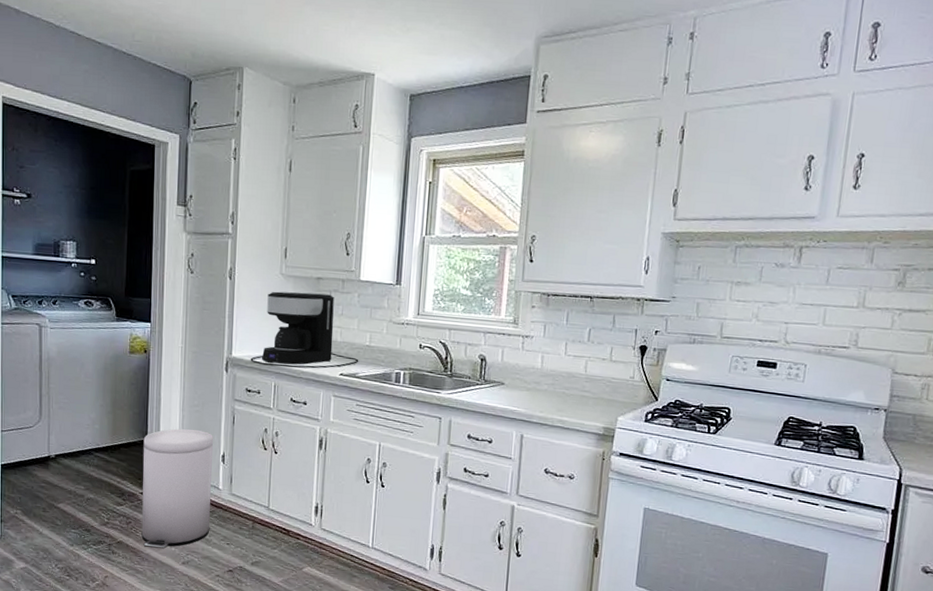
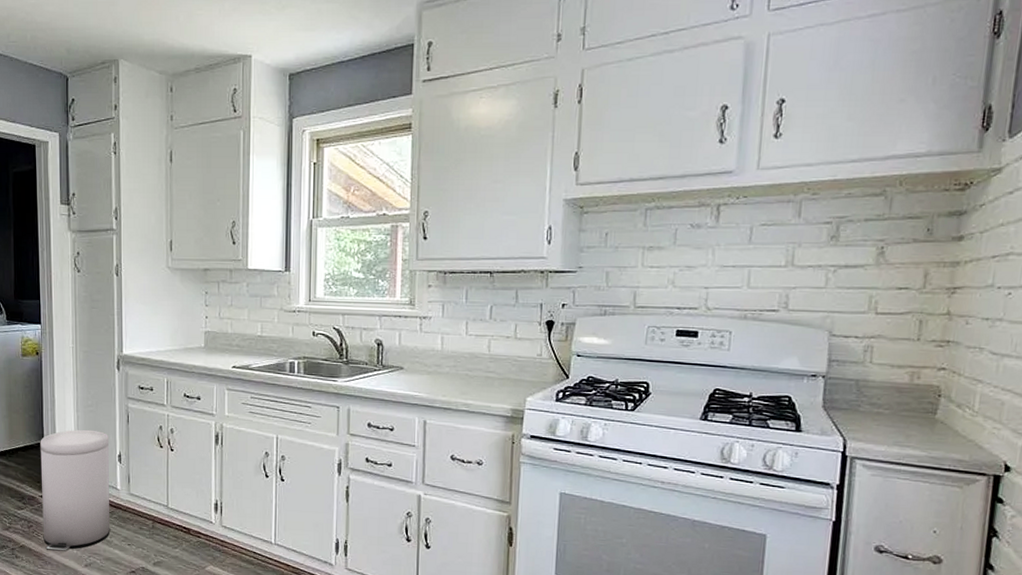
coffee maker: present [250,291,359,369] -> none [141,285,251,363]

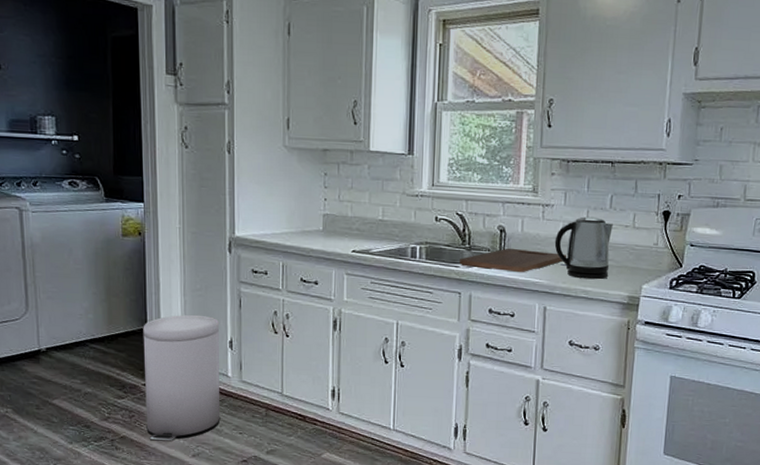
cutting board: none [337,361,447,387] -> present [460,248,567,273]
kettle: none [433,328,493,393] -> present [554,216,613,280]

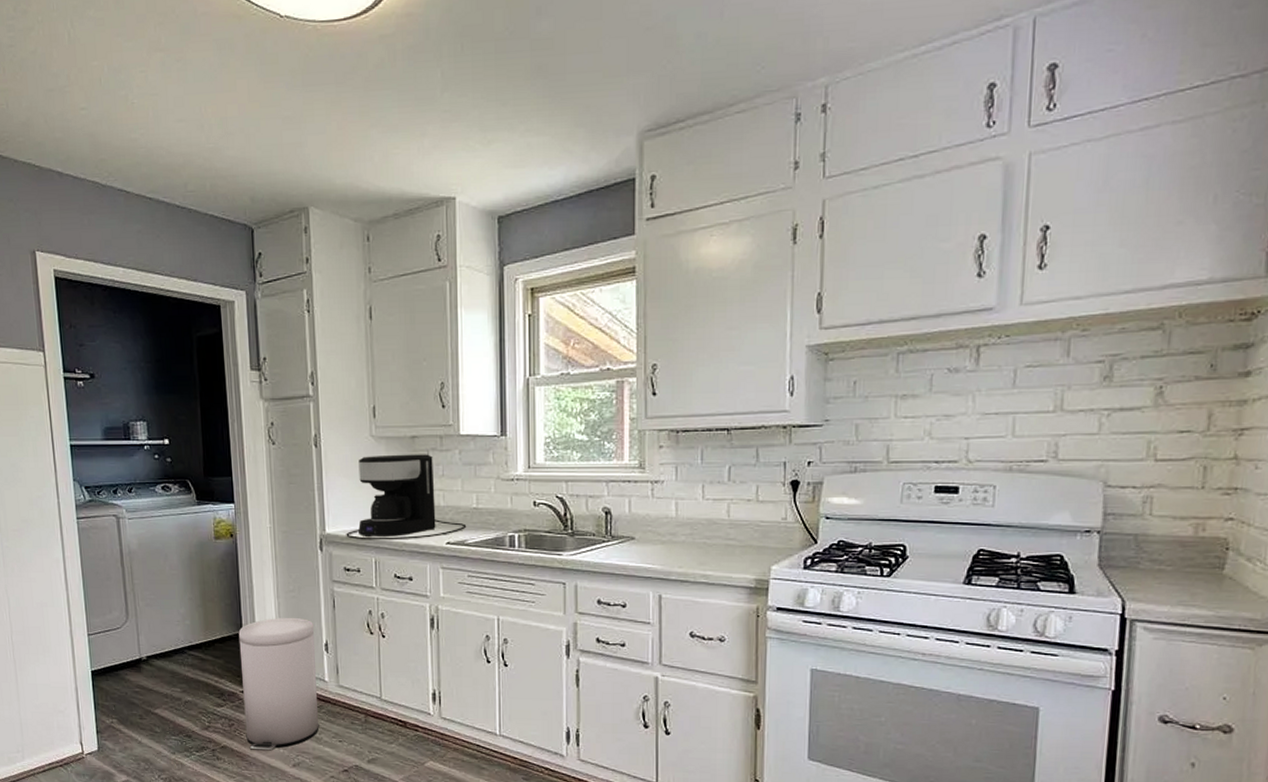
coffee maker: none [255,165,372,246] -> present [346,454,467,541]
cutting board: present [460,248,567,273] -> none [562,531,682,559]
kettle: present [554,216,613,280] -> none [667,492,733,562]

